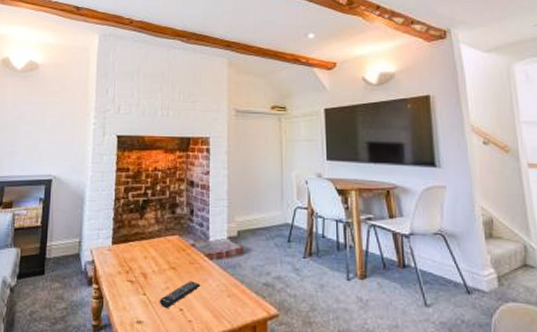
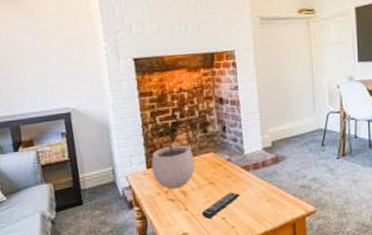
plant pot: none [117,213,160,270] -> present [151,135,196,189]

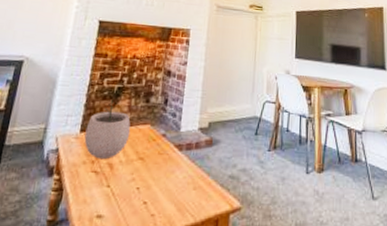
remote control: present [201,192,240,219] -> none [122,172,168,201]

